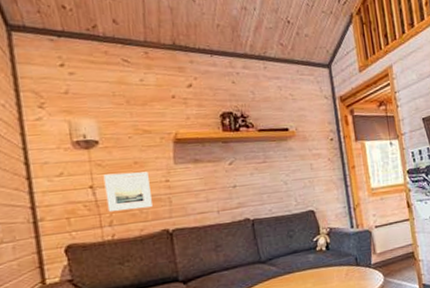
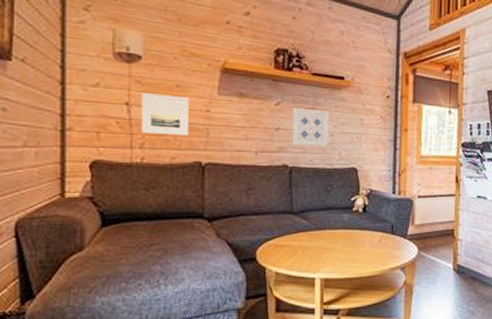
wall art: none [245,162,284,200] -> present [291,107,329,148]

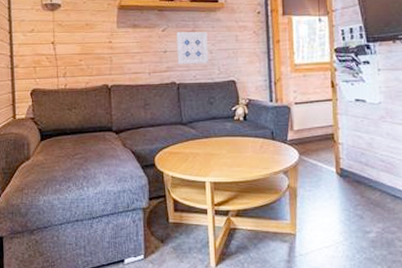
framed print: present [141,93,189,136] -> none [62,32,97,66]

